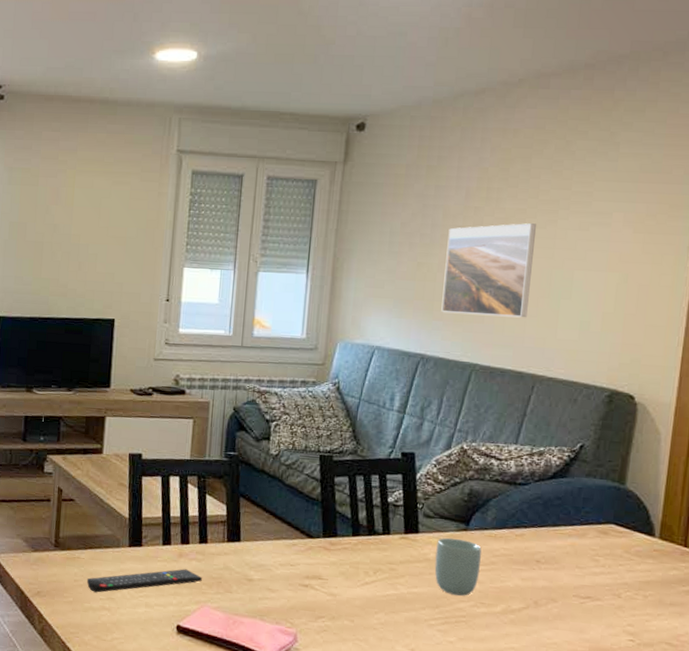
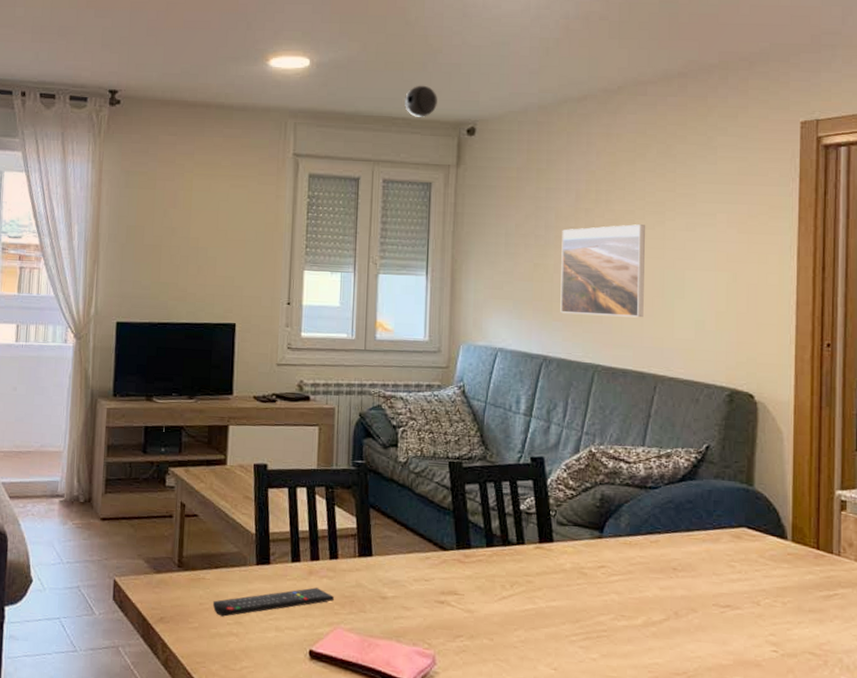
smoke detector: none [293,78,328,112] -> present [405,85,437,117]
cup: present [434,537,482,596] -> none [572,546,617,609]

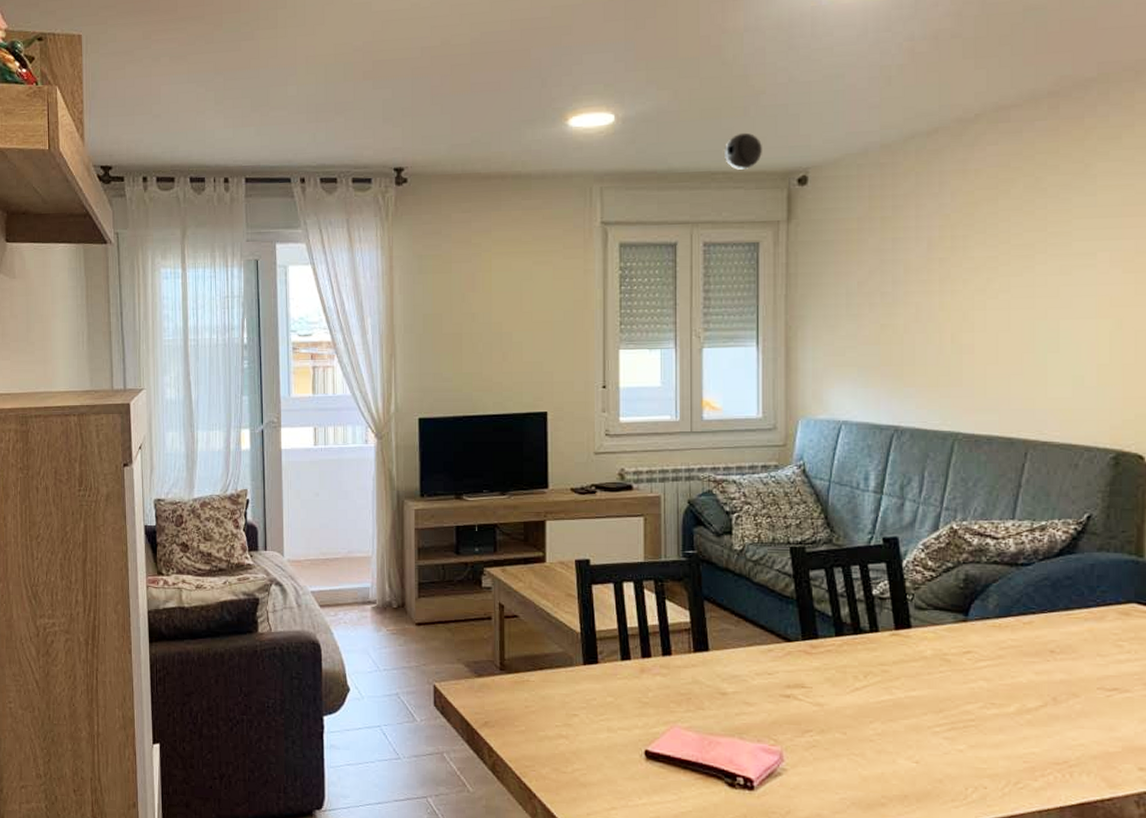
remote control: present [212,587,334,617] -> none [539,686,669,719]
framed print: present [560,224,645,318] -> none [912,271,1011,378]

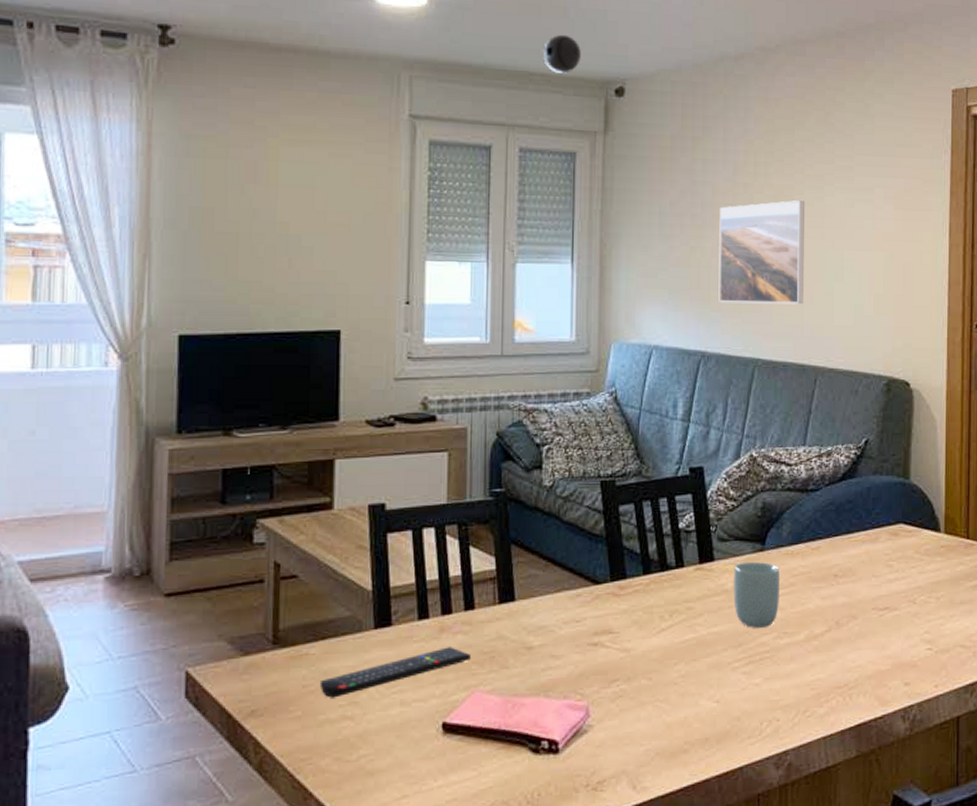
remote control: none [539,686,669,719] -> present [319,647,471,698]
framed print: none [912,271,1011,378] -> present [718,200,804,305]
cup: none [933,631,985,697] -> present [734,561,779,628]

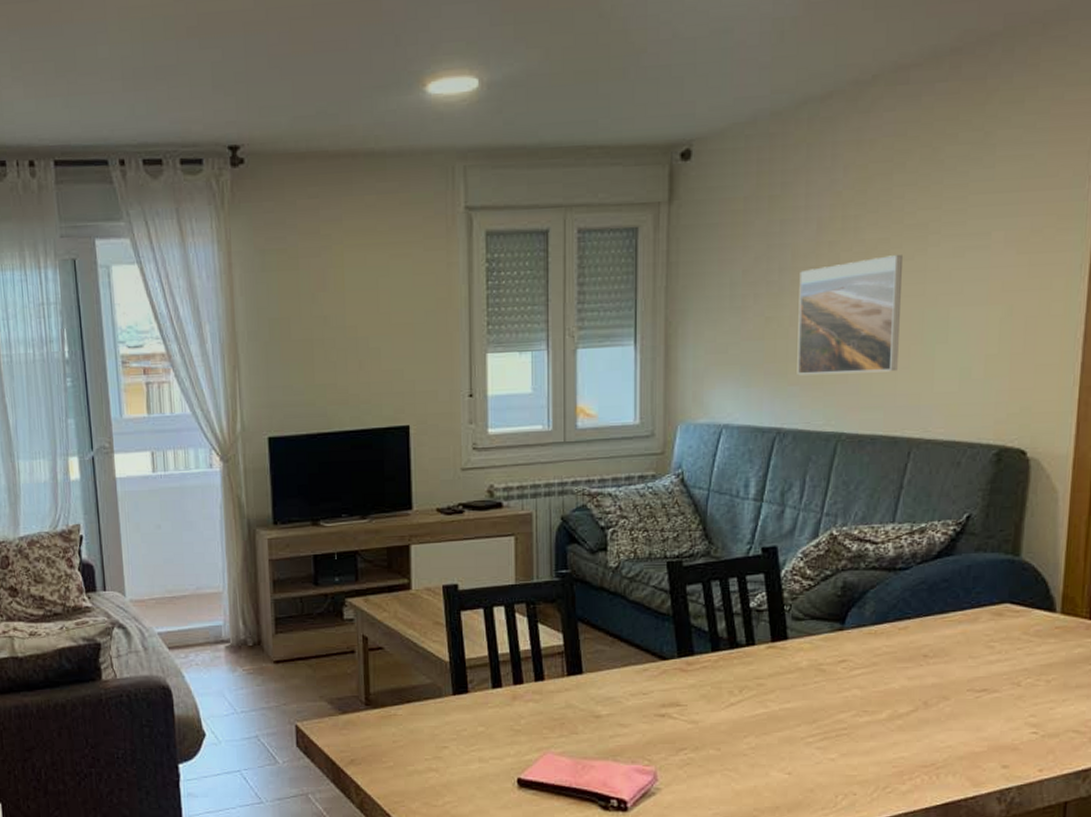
remote control: present [319,647,471,698] -> none [407,713,542,753]
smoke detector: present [543,34,581,74] -> none [601,99,642,143]
cup: present [734,561,779,628] -> none [808,640,861,705]

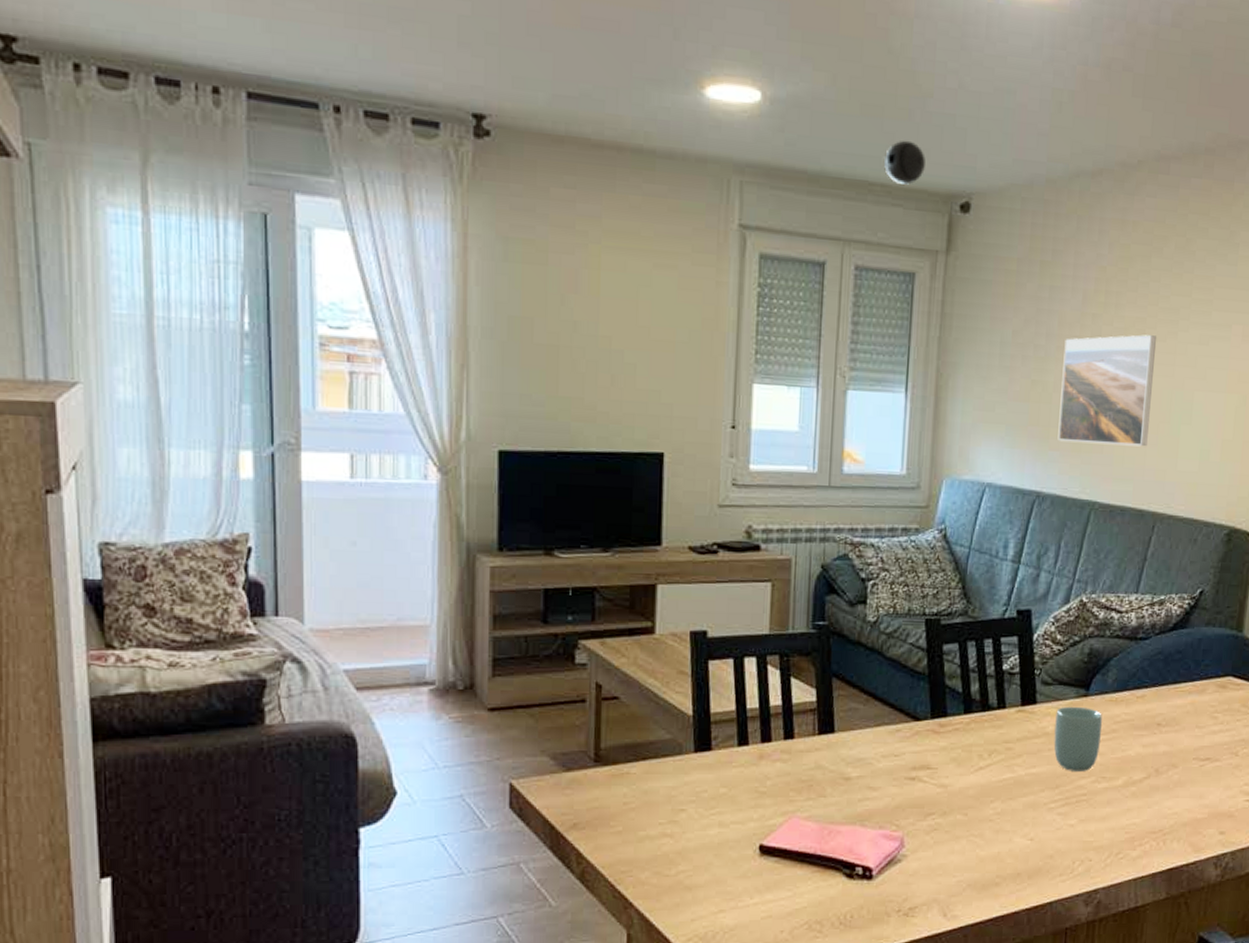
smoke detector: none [601,99,642,143] -> present [884,140,925,185]
cup: none [808,640,861,705] -> present [1054,706,1102,771]

